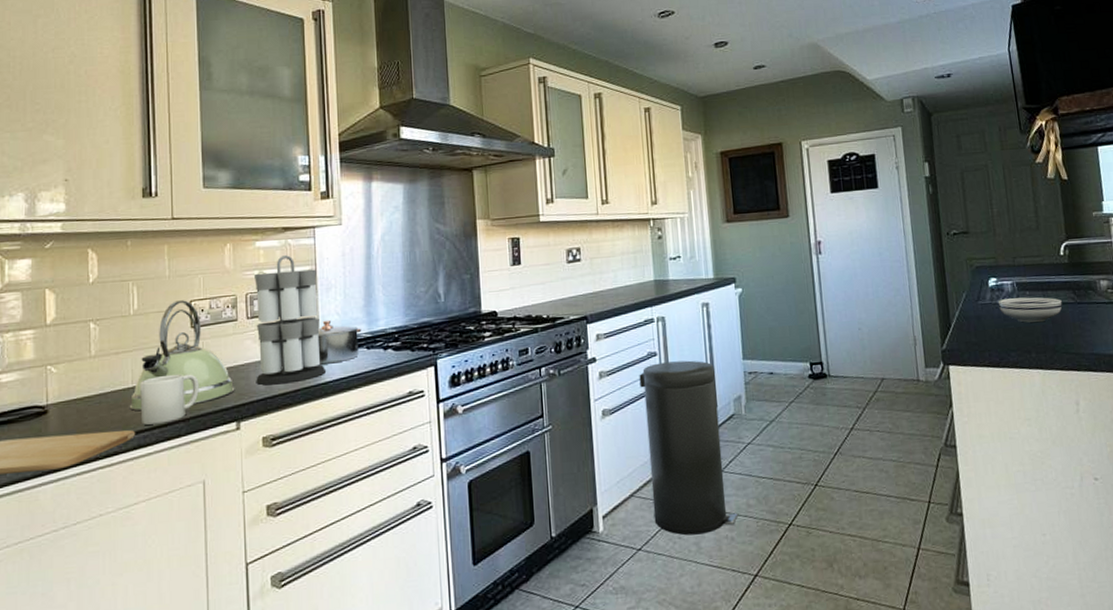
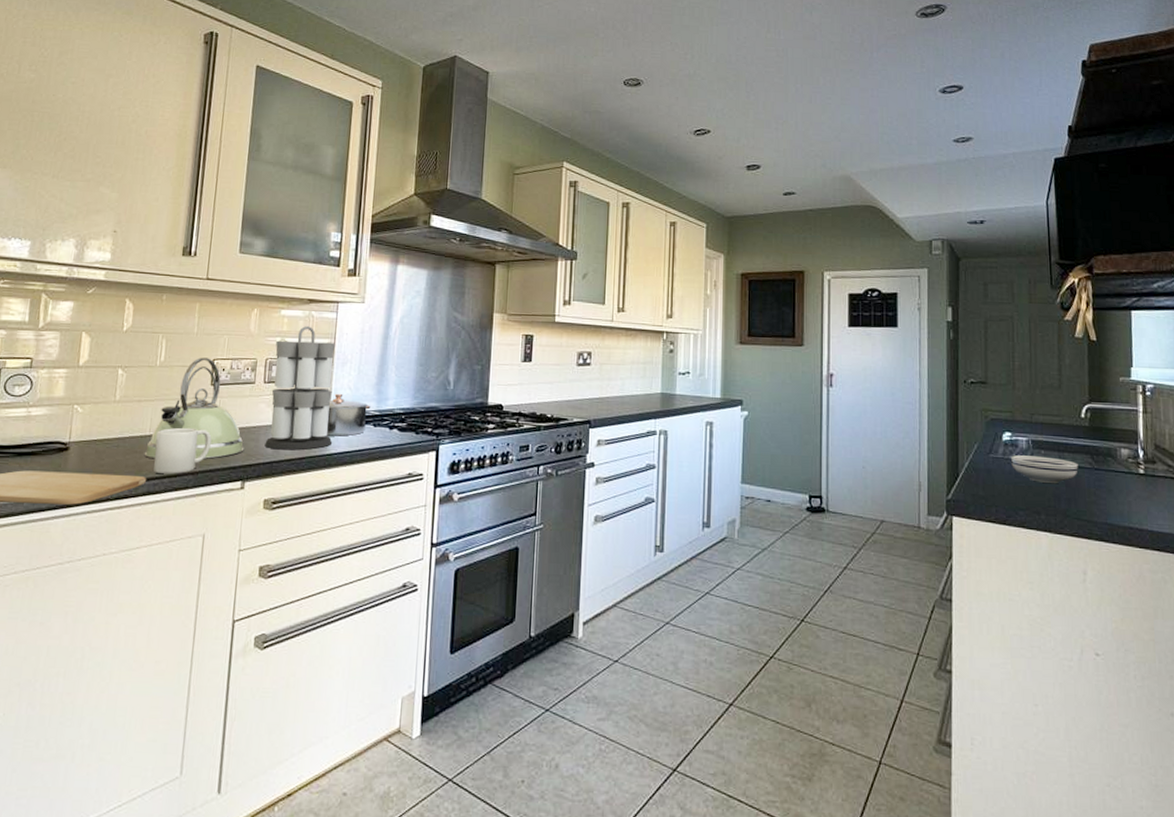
pedal bin: present [639,360,739,536] -> none [634,476,720,655]

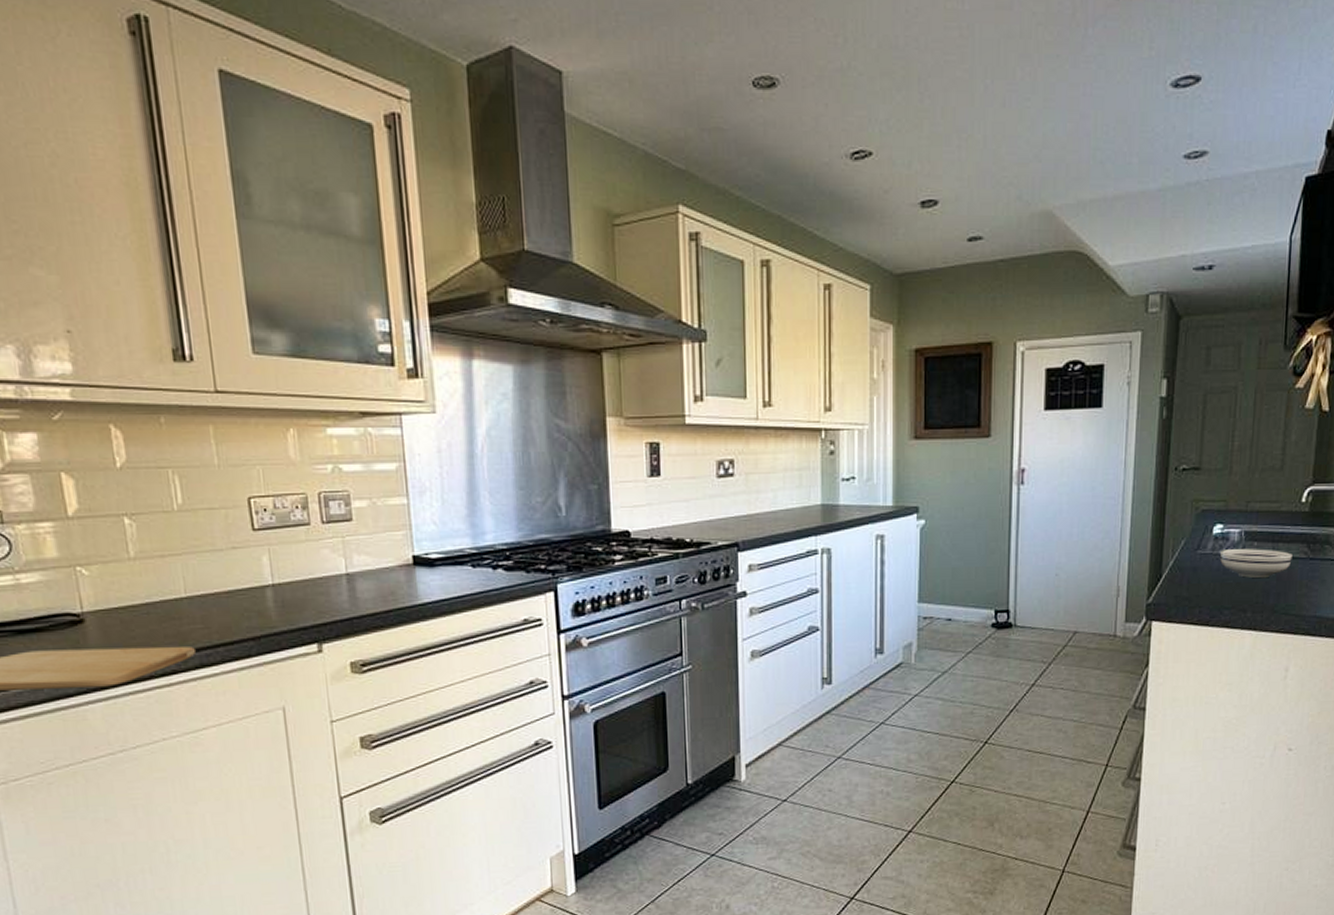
kettle: present [144,357,245,460] -> none [184,496,313,626]
mug: present [153,427,212,475] -> none [195,584,270,643]
spice rack: present [264,326,335,451] -> none [327,448,423,603]
cooking pot: present [326,393,371,437] -> none [410,530,465,583]

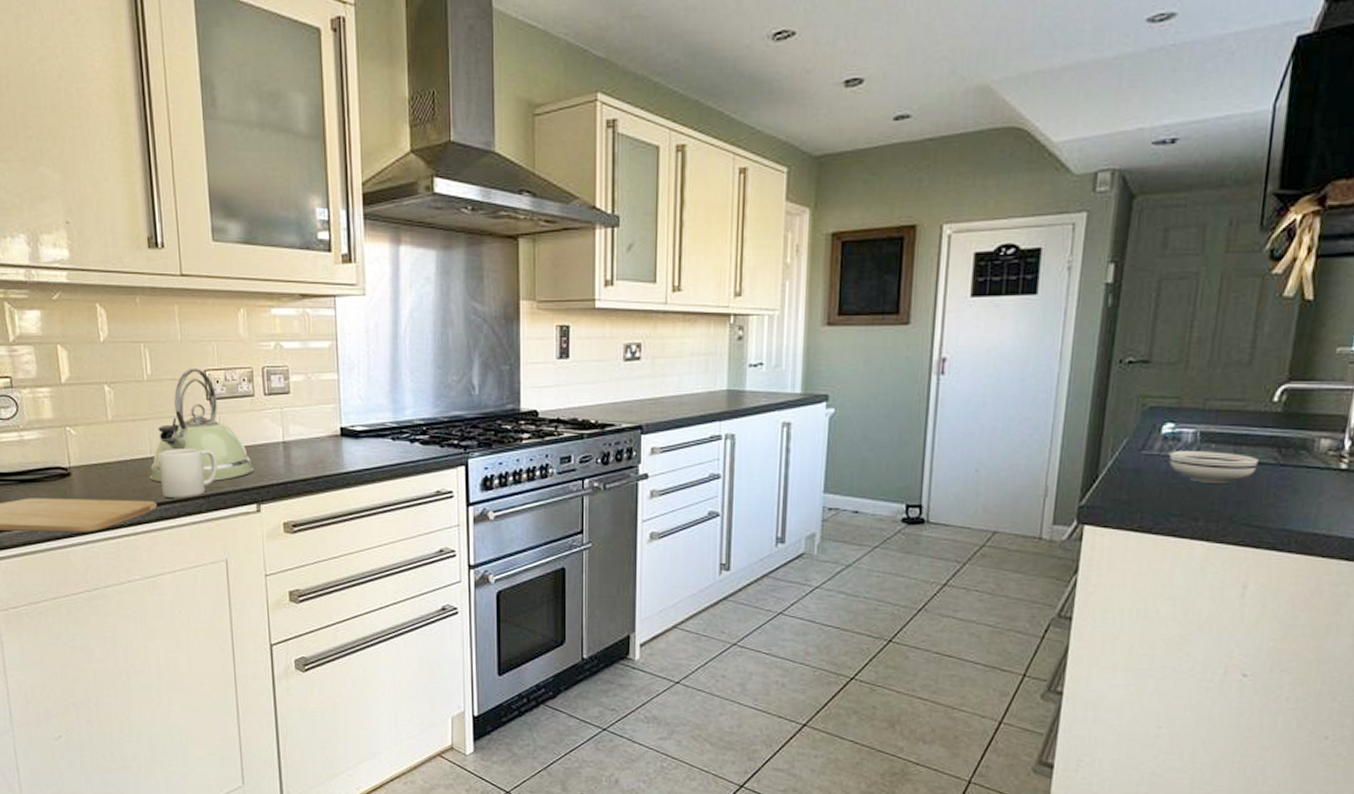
kettle: none [184,496,313,626] -> present [149,369,254,483]
mug: none [195,584,270,643] -> present [158,448,218,499]

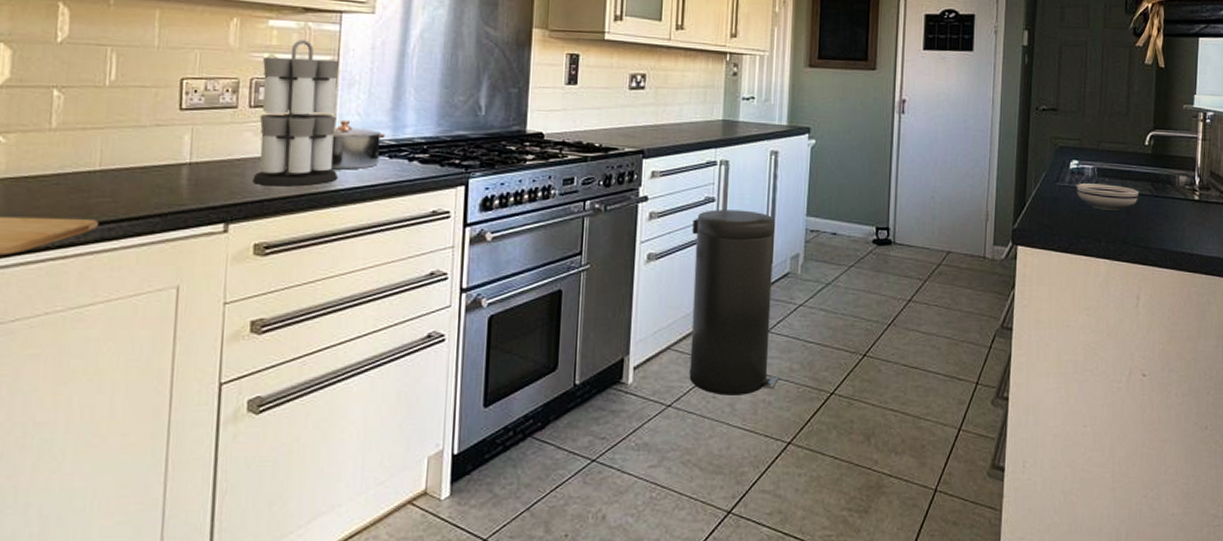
kettle: present [149,369,254,483] -> none [93,76,227,199]
mug: present [158,448,218,499] -> none [106,160,183,217]
spice rack: none [271,327,348,469] -> present [252,40,339,187]
cooking pot: none [339,404,387,453] -> present [330,119,385,170]
pedal bin: none [696,487,794,676] -> present [689,209,780,396]

